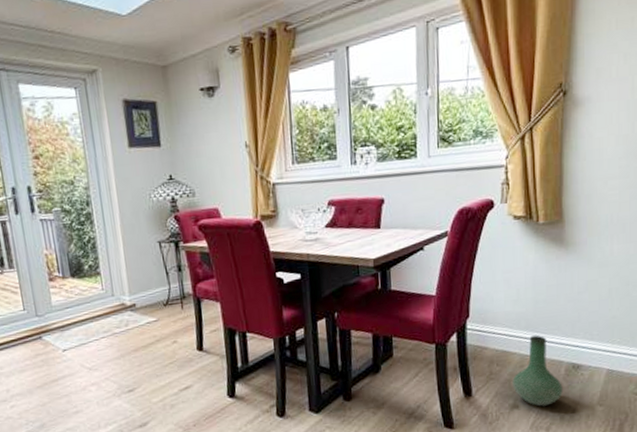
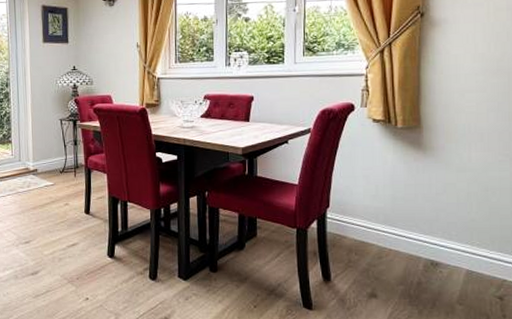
vase: present [512,335,563,407] -> none [370,230,421,298]

